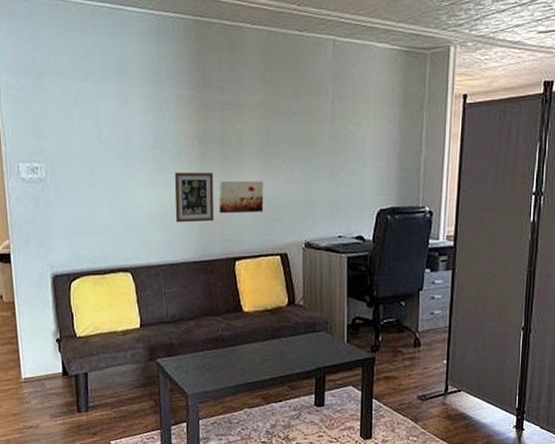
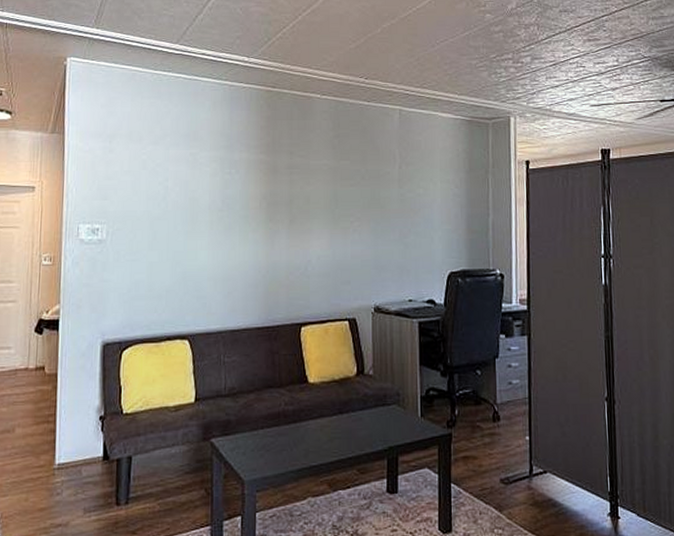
picture frame: present [174,172,215,223] -> none [239,234,281,286]
wall art: present [219,181,264,214] -> none [285,243,332,277]

